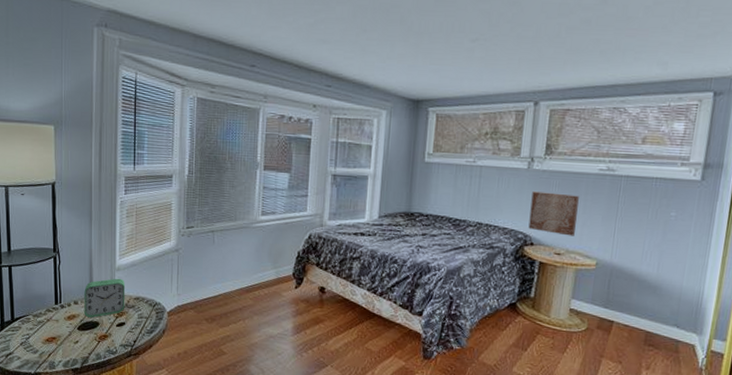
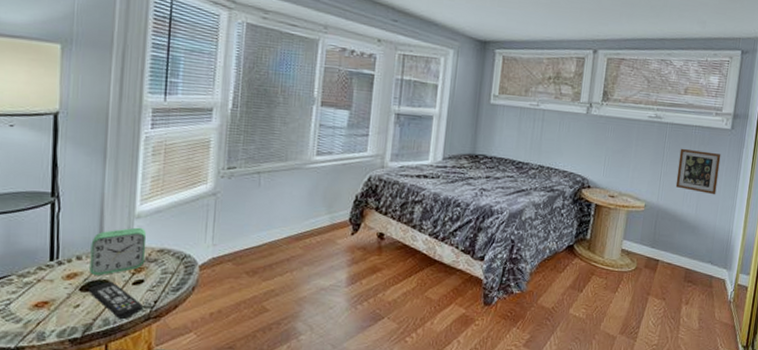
remote control: none [84,322,125,354] -> present [88,281,143,319]
wall art: present [528,191,579,236] -> none [586,136,631,180]
picture frame: none [632,202,689,253] -> present [675,148,721,195]

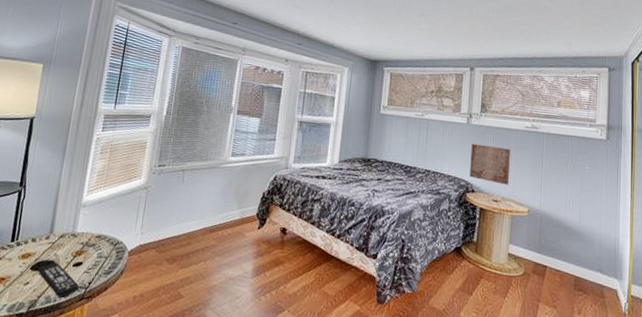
alarm clock: present [89,227,147,275] -> none [40,215,89,257]
wall art: none [586,136,631,180] -> present [469,143,510,185]
picture frame: present [675,148,721,195] -> none [557,156,599,203]

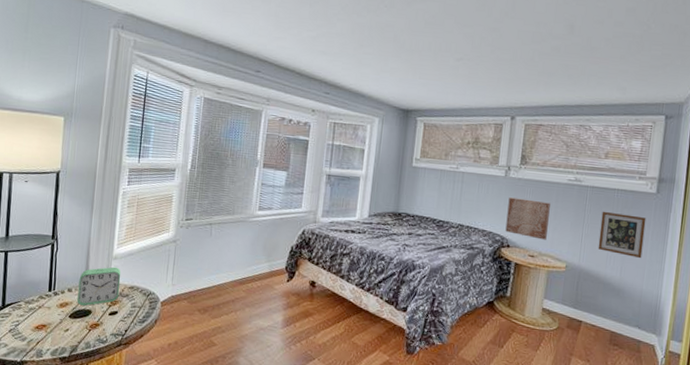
remote control: present [37,262,79,298] -> none [75,311,116,344]
alarm clock: none [40,215,89,257] -> present [77,267,121,306]
picture frame: none [557,156,599,203] -> present [598,211,647,259]

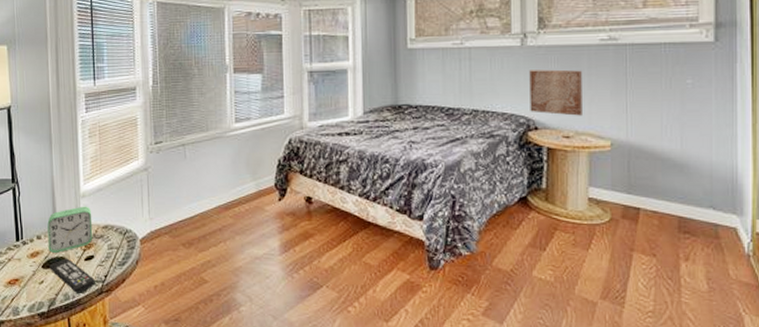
remote control: none [75,311,116,344] -> present [49,258,95,293]
picture frame: present [598,211,647,259] -> none [648,71,706,124]

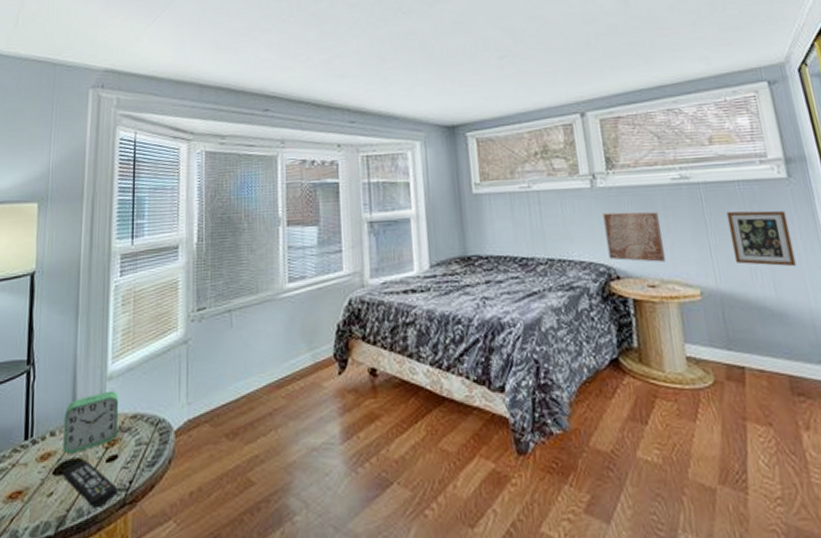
picture frame: none [648,71,706,124] -> present [726,210,797,267]

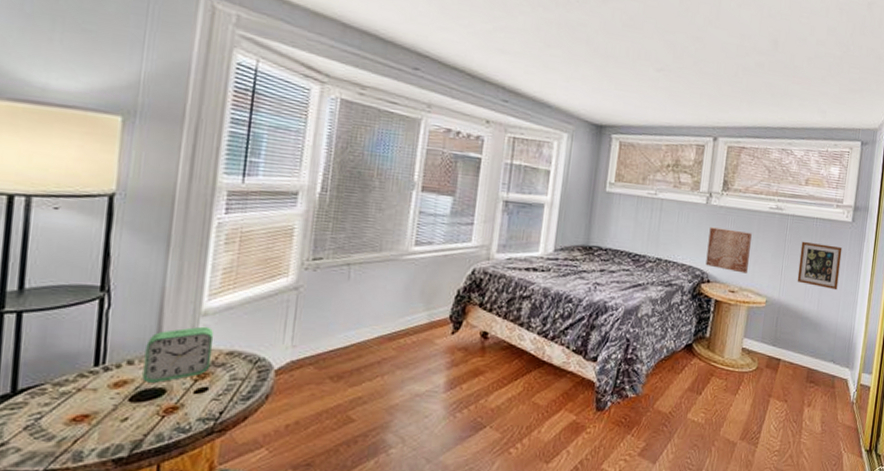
remote control: present [62,460,117,507] -> none [140,389,205,433]

